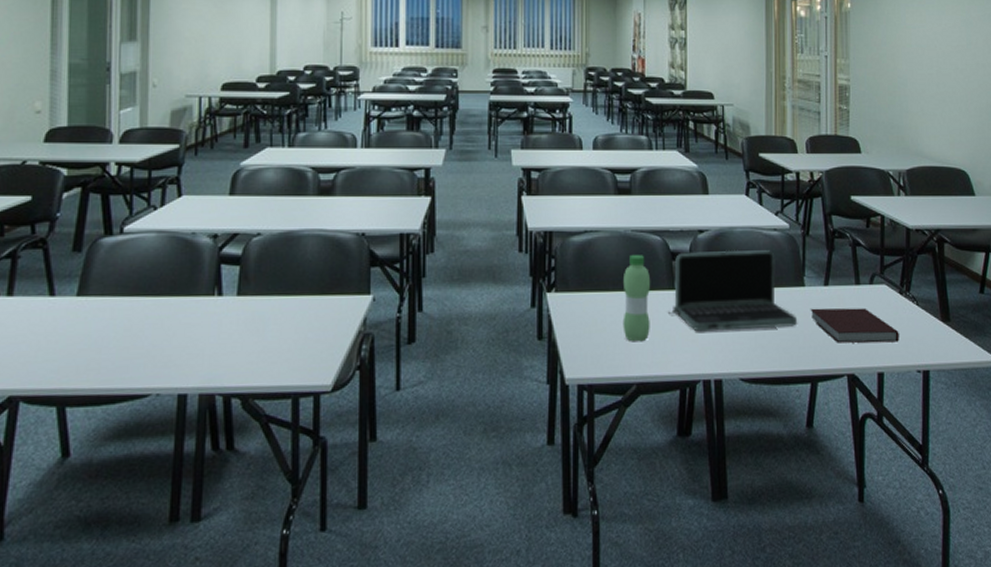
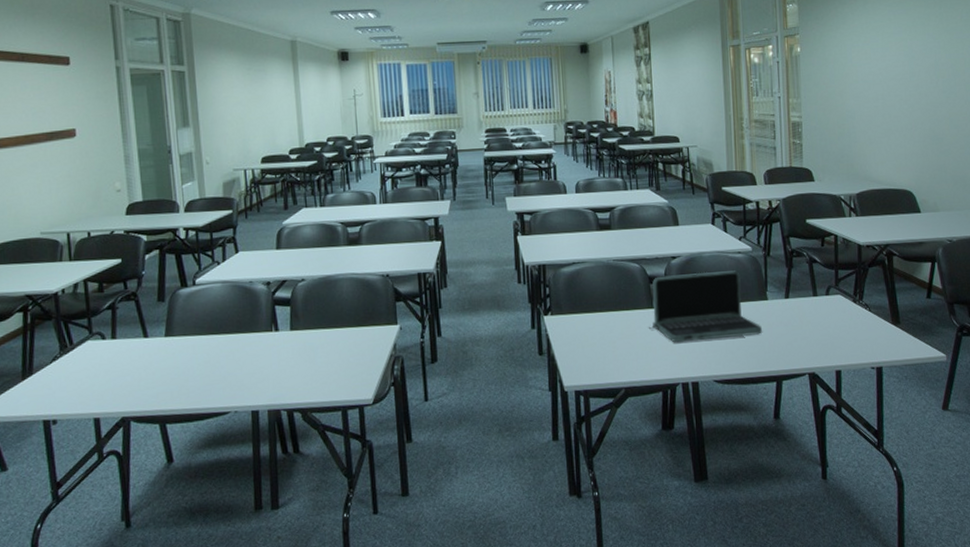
water bottle: present [622,255,651,342] -> none [608,280,634,354]
notebook: present [810,308,899,343] -> none [773,316,854,347]

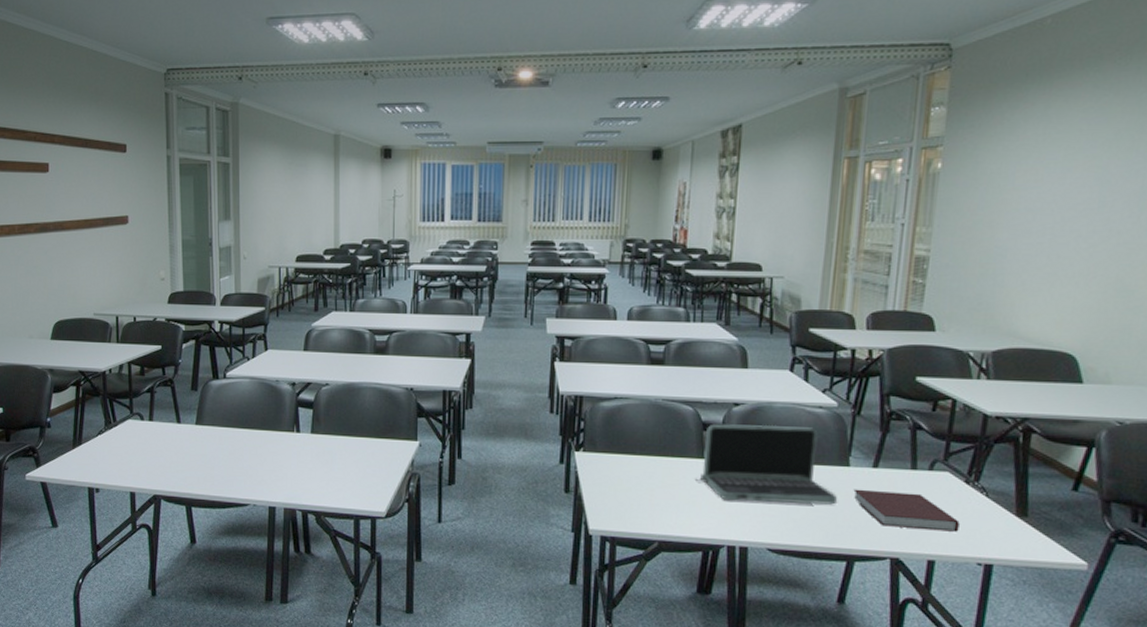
notebook: none [773,316,854,347] -> present [853,489,960,532]

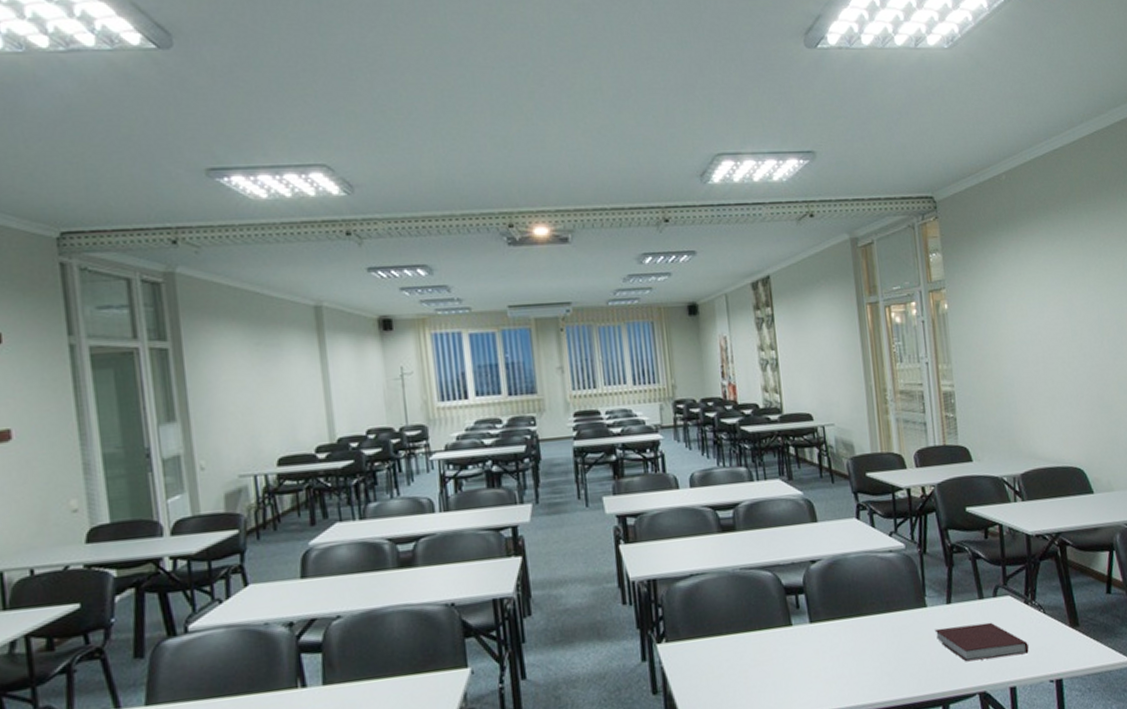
laptop: present [696,424,838,505] -> none [787,573,923,667]

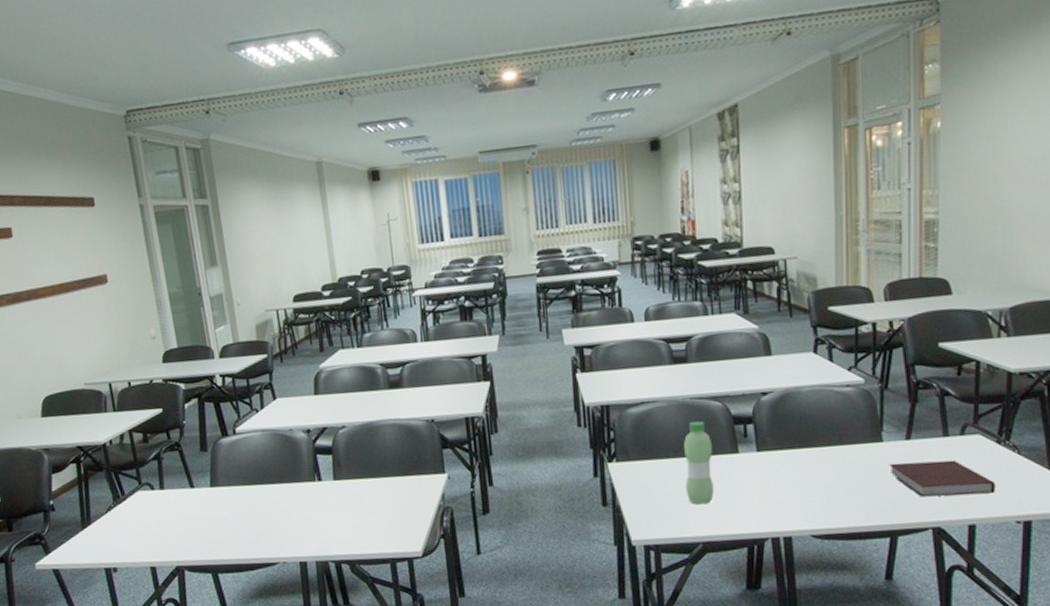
water bottle: none [736,593,770,686] -> present [683,421,714,505]

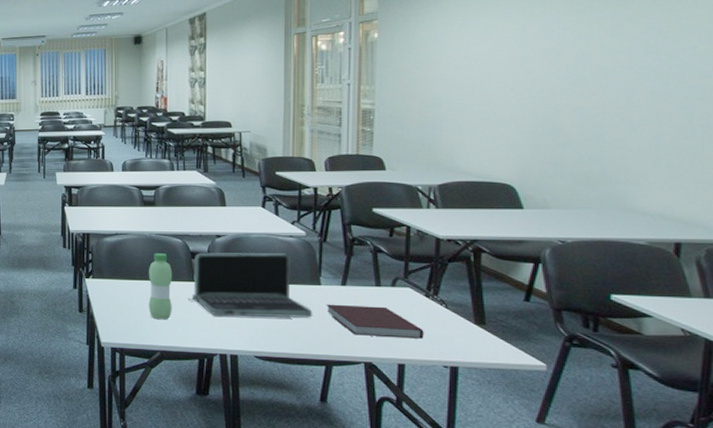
laptop: none [733,407,875,493] -> present [189,252,313,318]

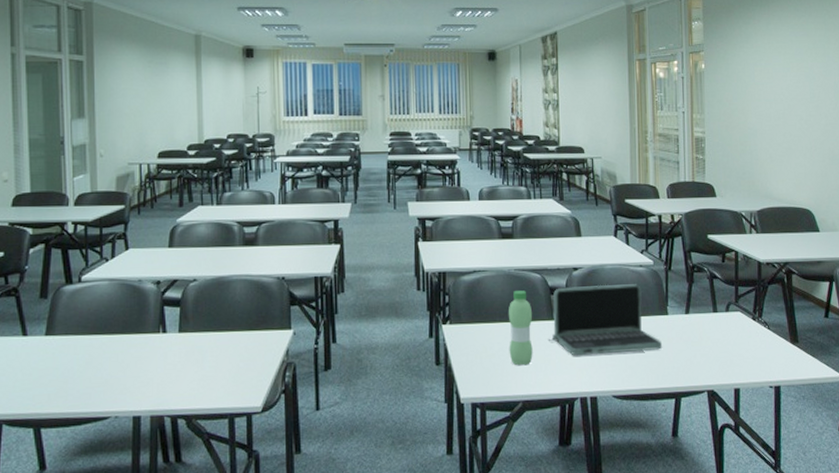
notebook: present [326,304,424,339] -> none [673,332,753,364]

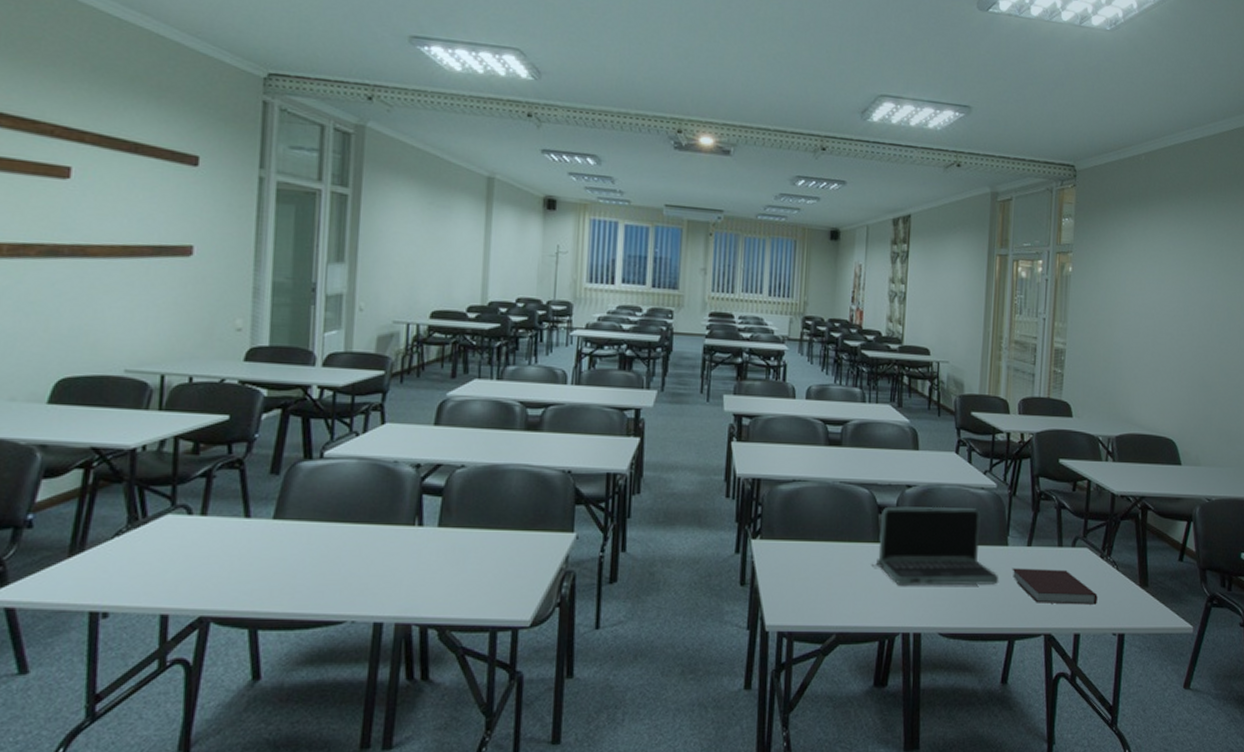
water bottle: present [508,290,533,366] -> none [825,506,857,593]
notebook: none [673,332,753,364] -> present [1012,568,1098,605]

